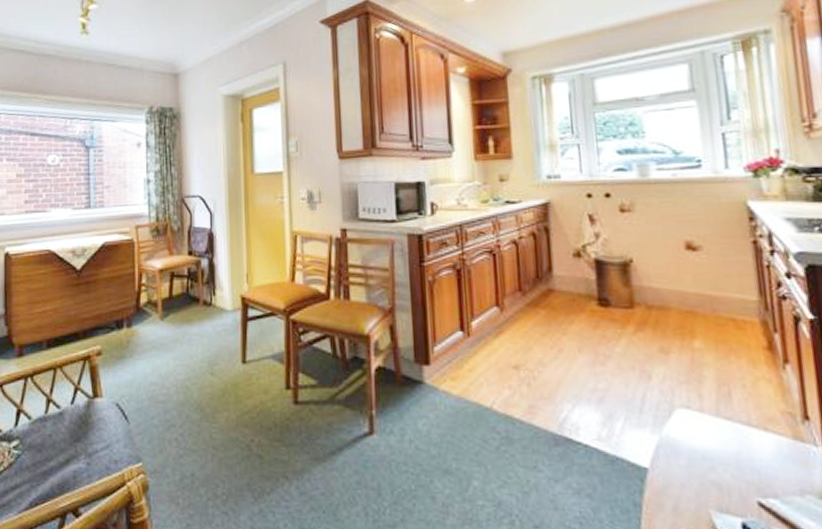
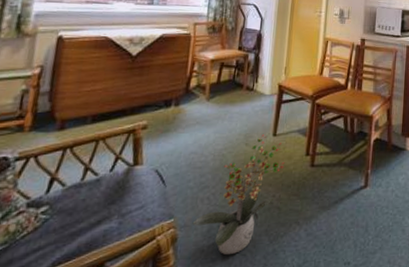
potted plant: none [162,361,261,512] -> present [192,134,285,255]

